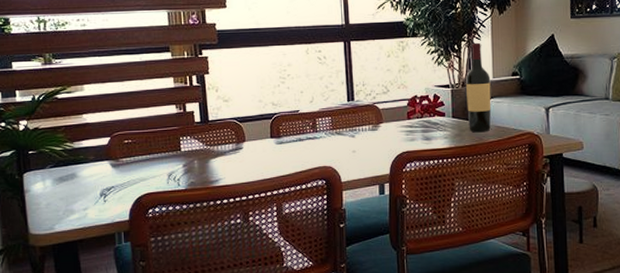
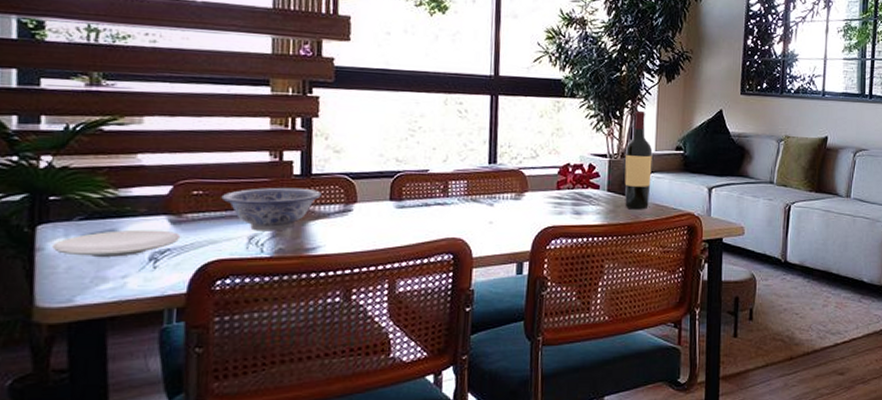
plate: none [35,172,120,195] -> present [52,229,181,257]
bowl: none [145,132,218,169] -> present [221,187,322,232]

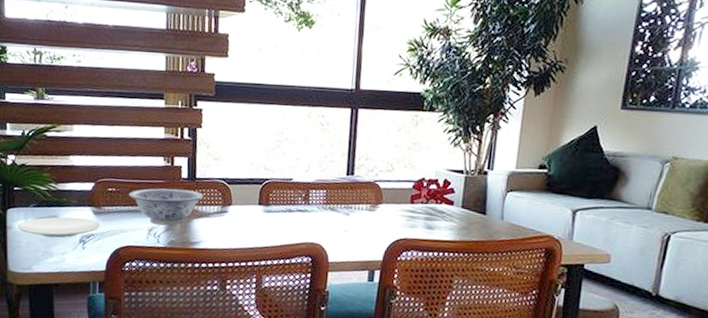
wine bottle: present [624,110,653,210] -> none [478,125,513,229]

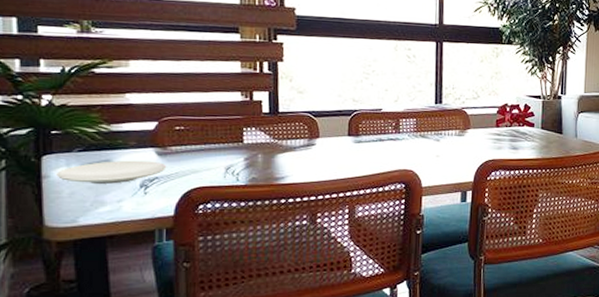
bowl: present [128,188,204,226] -> none [200,123,288,163]

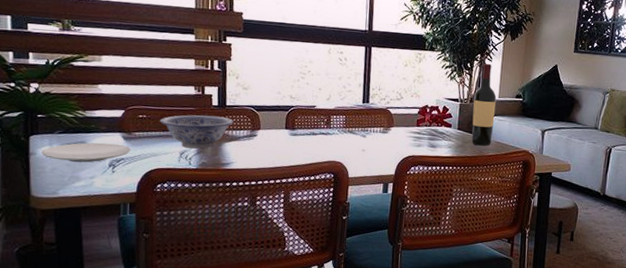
bowl: none [200,123,288,163] -> present [160,115,234,149]
wine bottle: none [556,56,582,146] -> present [471,63,497,146]

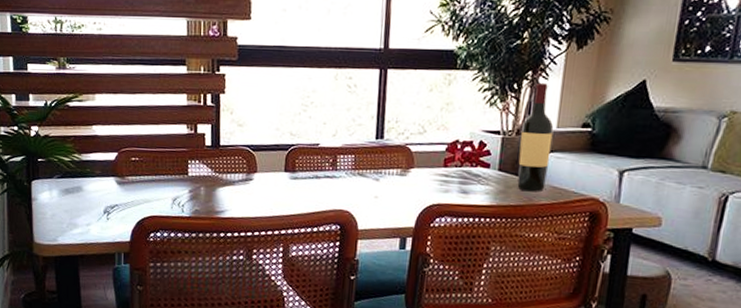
plate: present [41,142,131,163] -> none [42,187,125,209]
bowl: present [160,115,234,149] -> none [152,156,228,195]

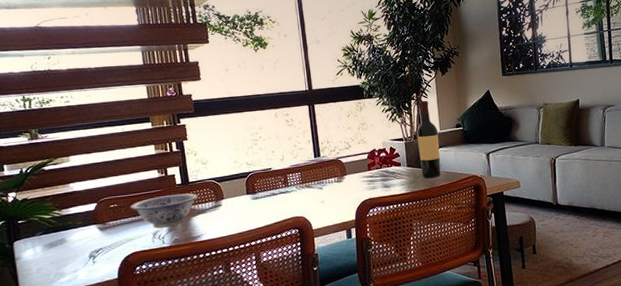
bowl: none [152,156,228,195] -> present [130,193,199,229]

